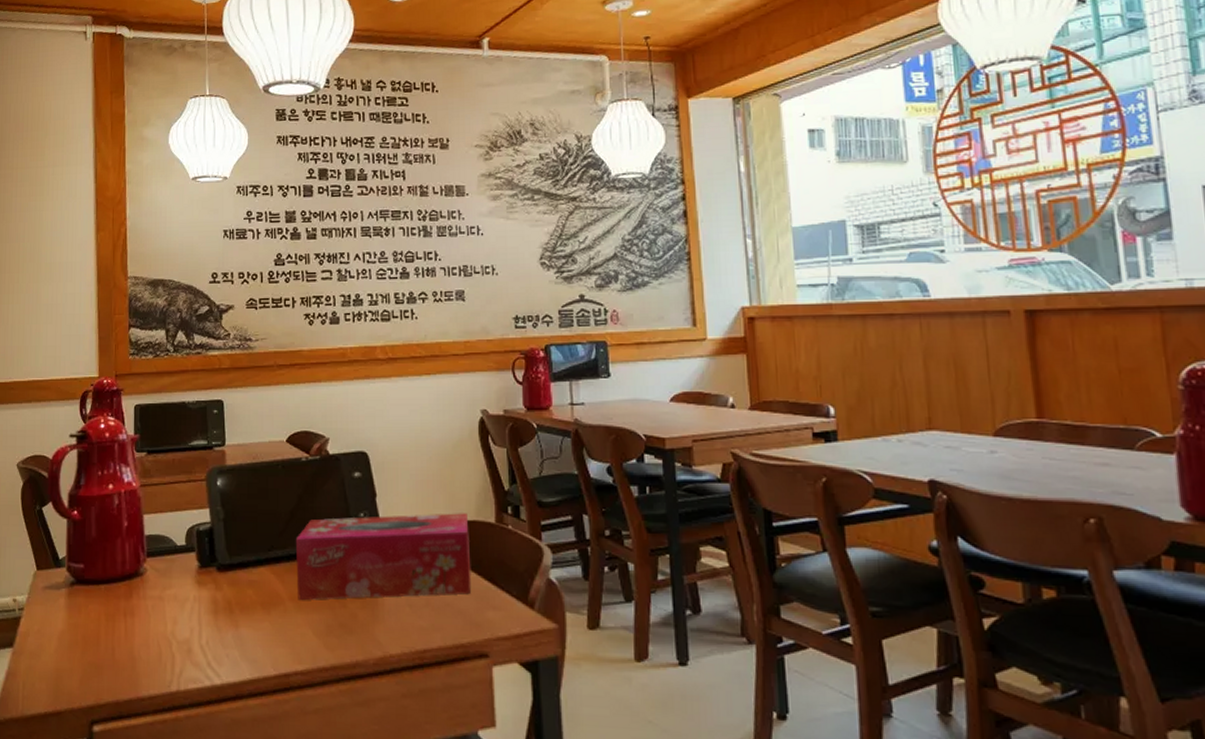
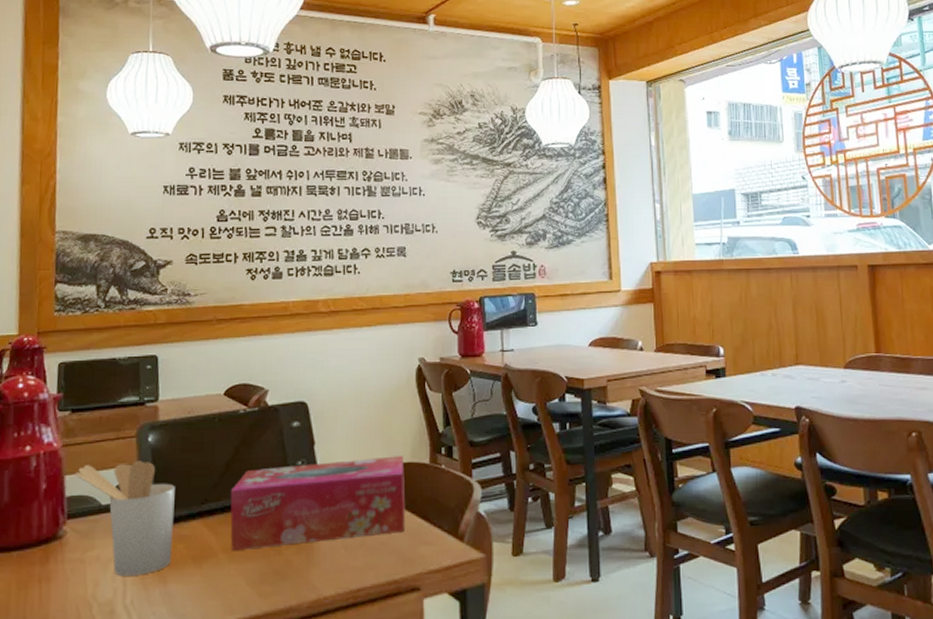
utensil holder: none [152,504,243,617] -> present [75,461,175,576]

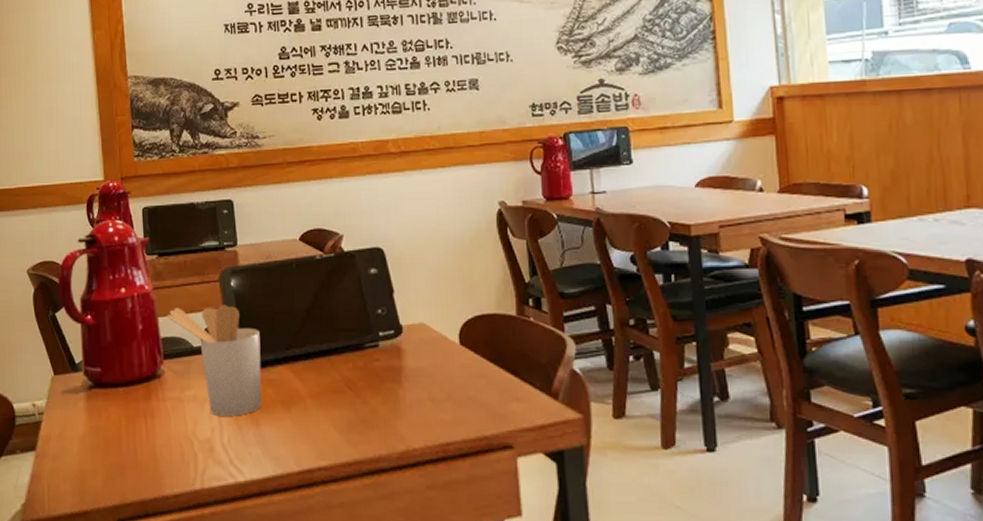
tissue box: present [230,456,406,552] -> none [312,307,494,398]

